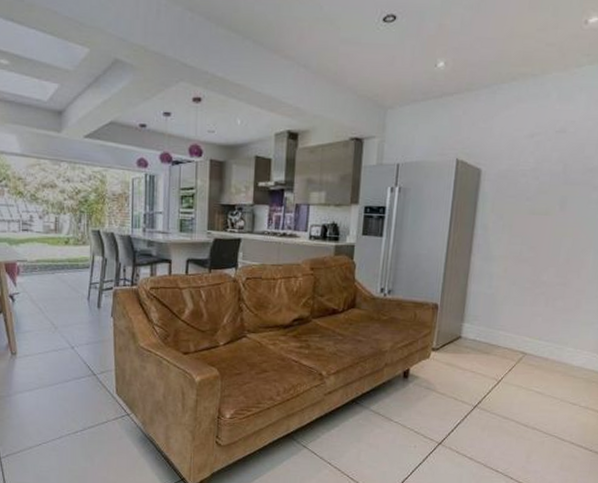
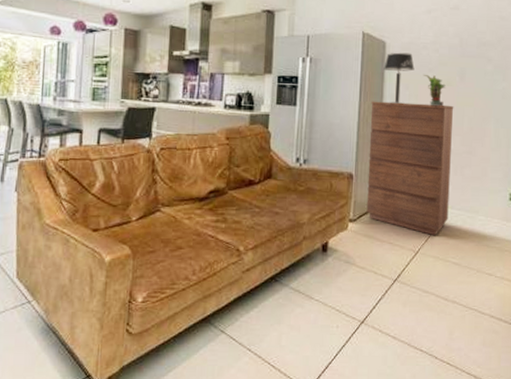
dresser: none [450,231,551,366] -> present [366,101,454,236]
table lamp: none [477,180,511,234] -> present [383,52,415,104]
potted plant: none [520,203,544,236] -> present [424,74,446,106]

